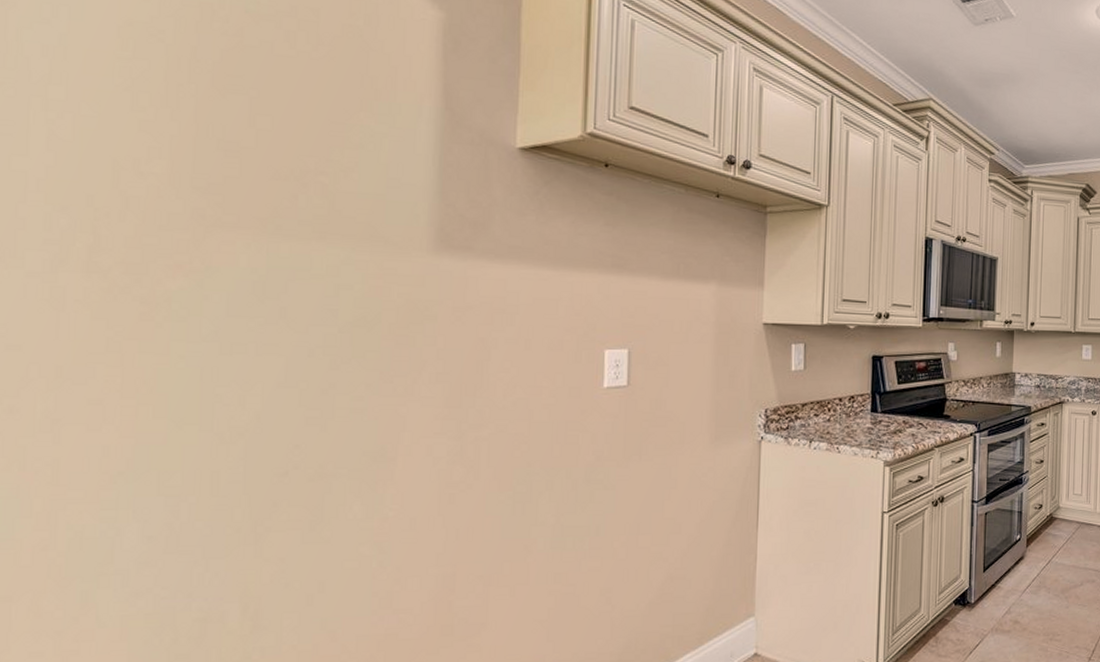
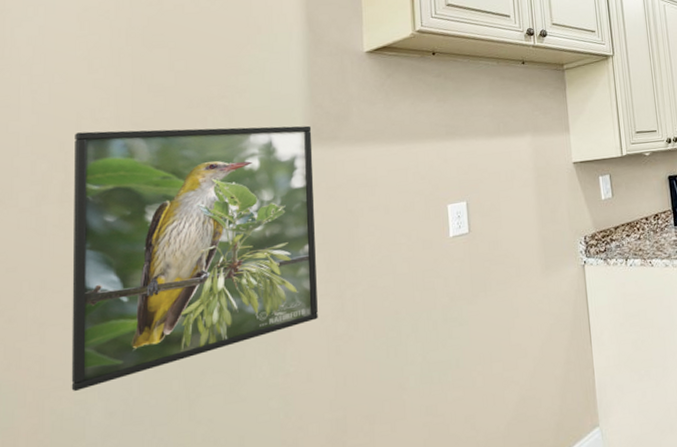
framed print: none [96,186,439,507] -> present [71,125,318,392]

